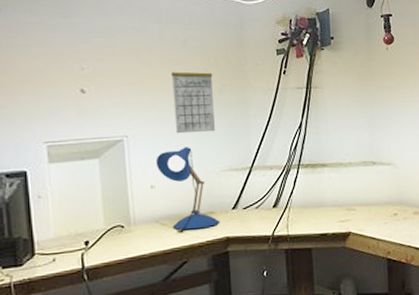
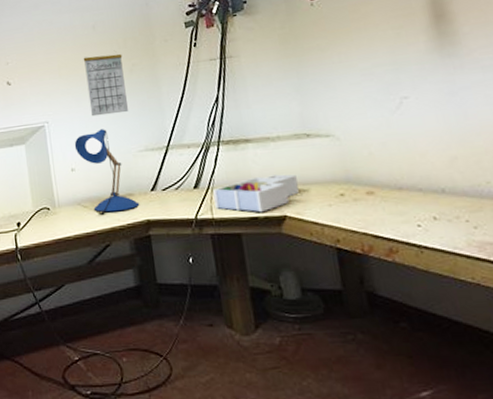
desk organizer: none [290,196,362,230] -> present [213,174,299,213]

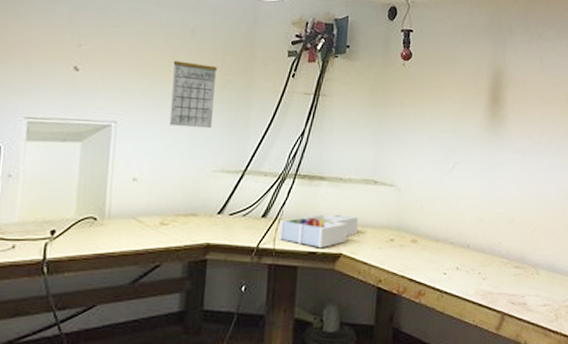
desk lamp: present [74,129,140,215] -> none [142,141,203,232]

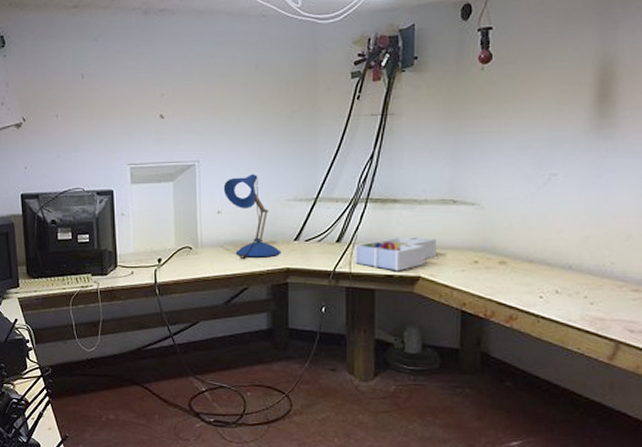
desk lamp: none [142,141,203,232] -> present [223,174,281,259]
calendar: present [169,60,218,129] -> none [242,97,283,161]

